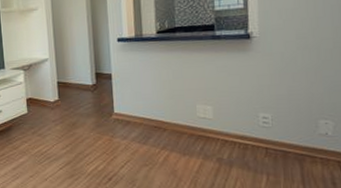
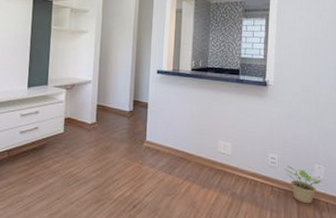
potted plant: none [280,124,331,164] -> present [284,166,322,204]

